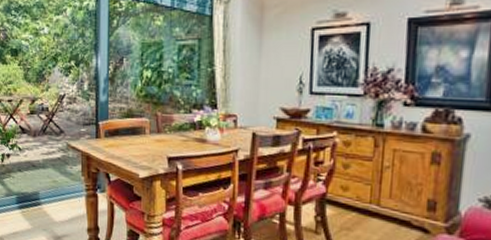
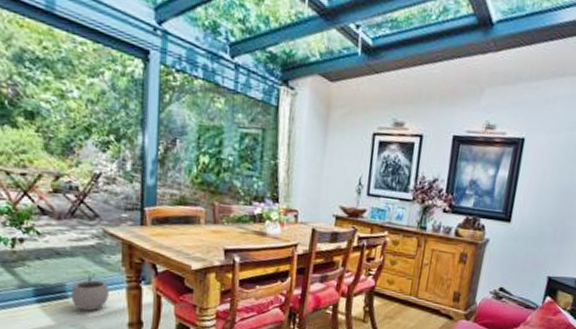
plant pot: none [43,182,72,217] -> present [71,273,109,311]

